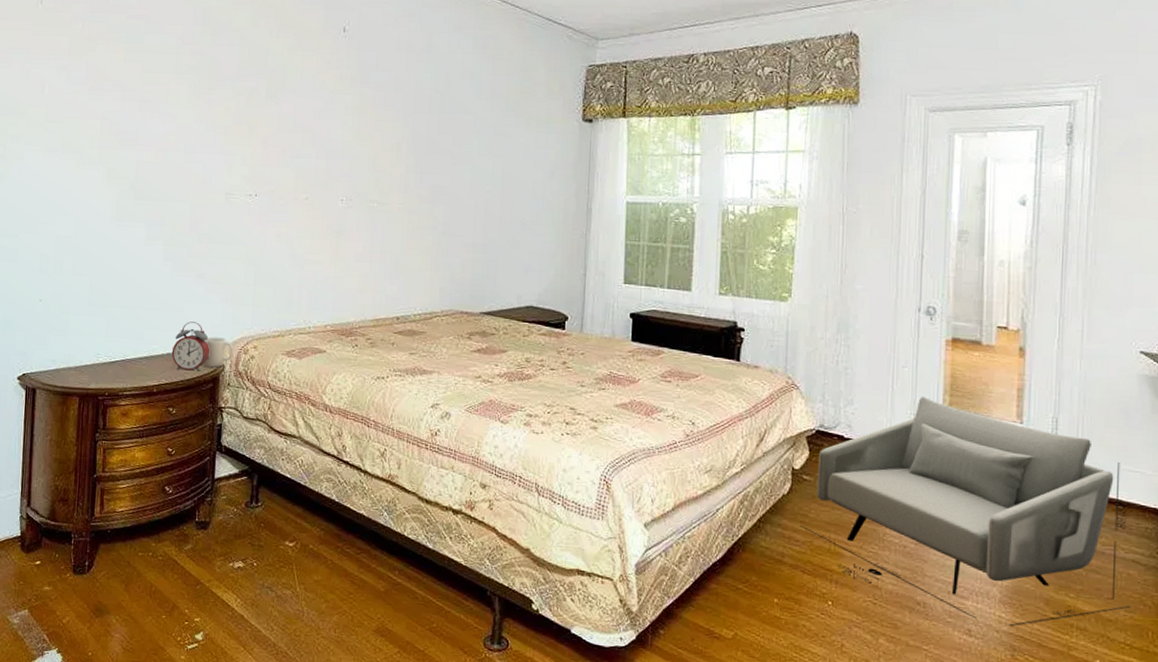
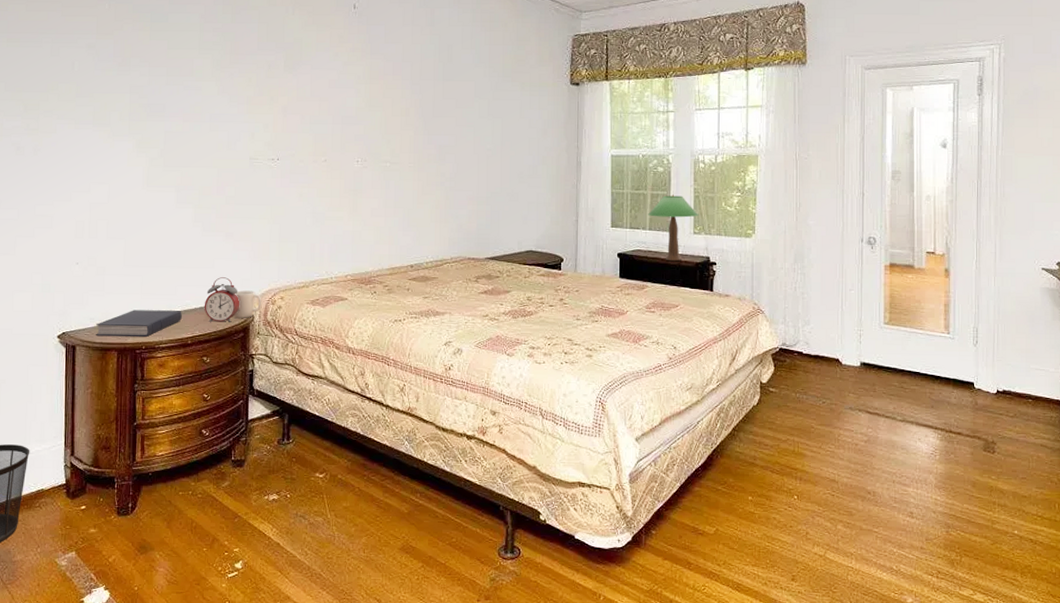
book: none [57,353,148,383] -> present [96,310,182,337]
table lamp: none [667,249,726,326] -> present [648,194,699,262]
armchair: present [800,397,1131,627] -> none [768,315,1041,508]

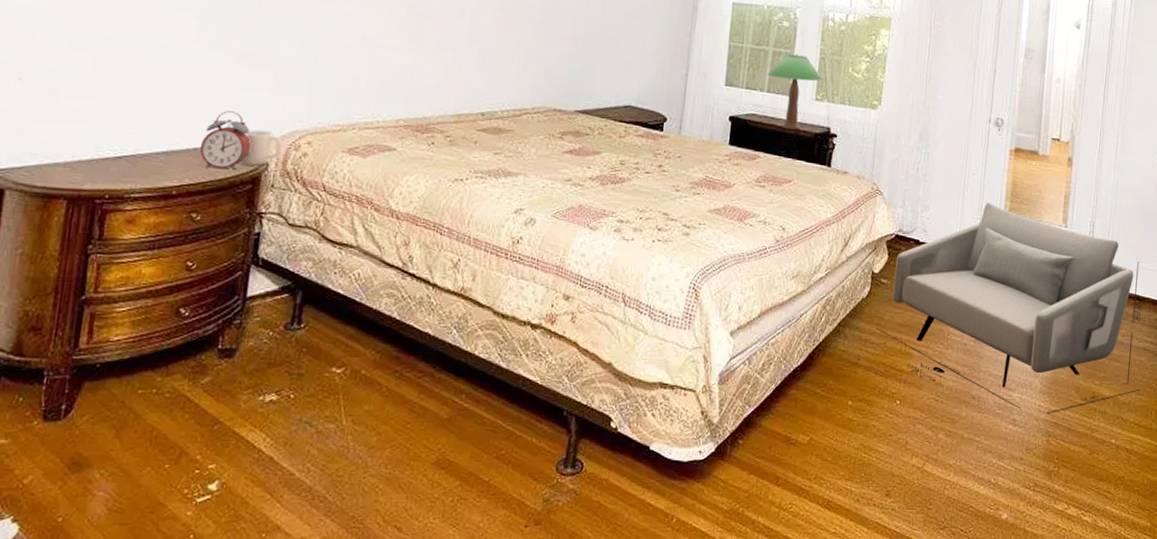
book: present [96,310,182,337] -> none [37,145,168,182]
armchair: none [768,315,1041,508] -> present [876,203,1143,415]

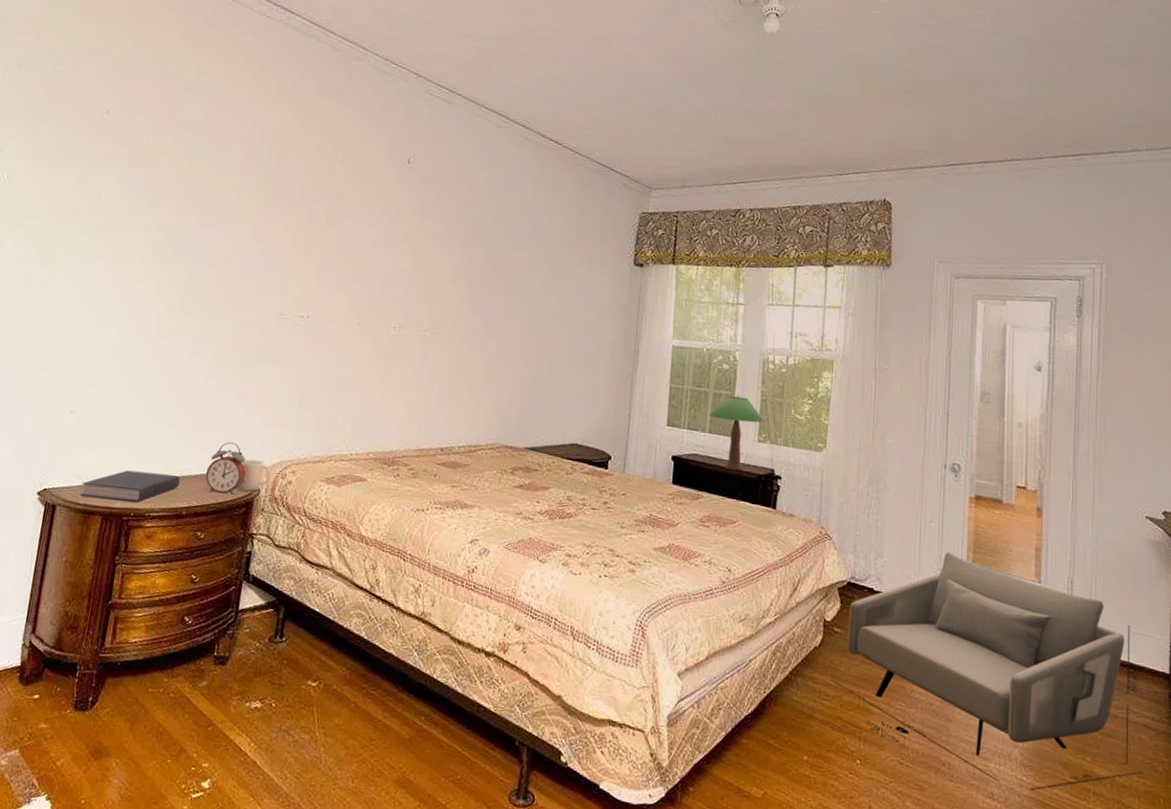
book: none [37,145,168,182] -> present [81,470,180,502]

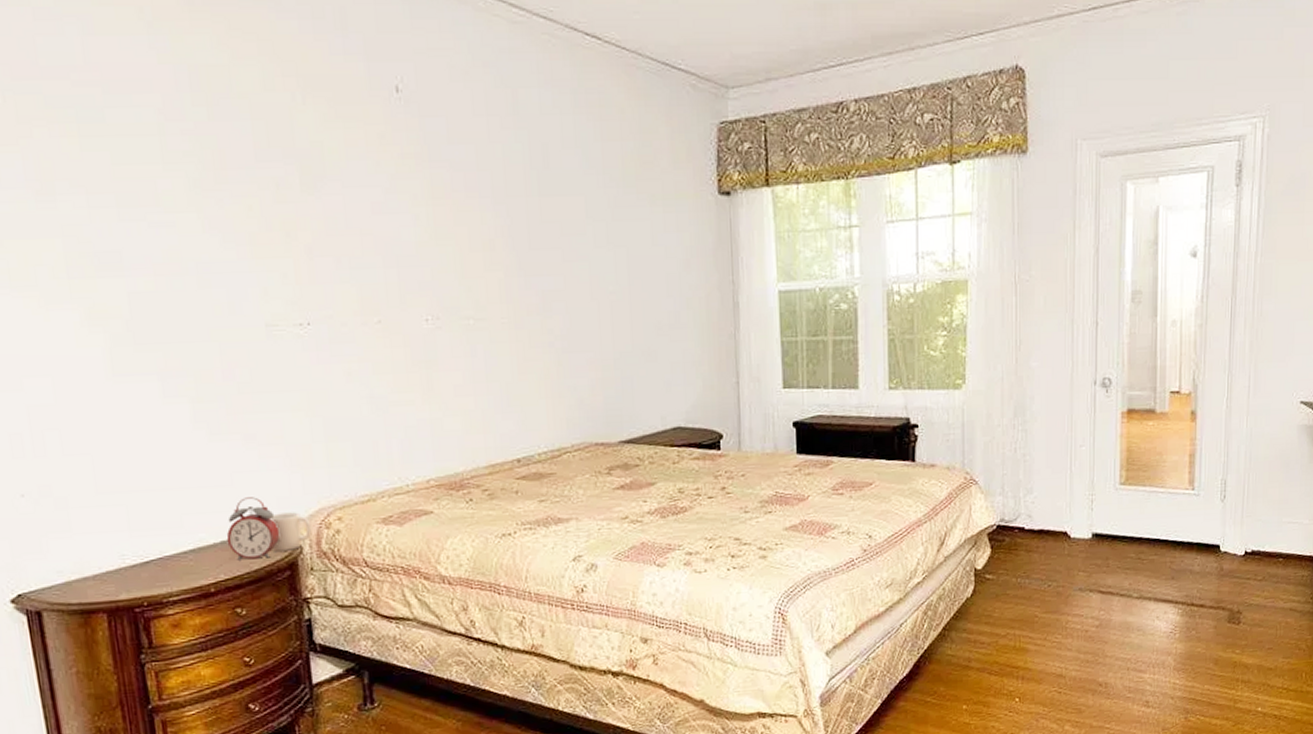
book: present [81,470,180,502] -> none [68,549,196,595]
table lamp: present [709,395,766,472] -> none [830,339,895,428]
armchair: present [830,552,1143,791] -> none [985,475,1288,692]

